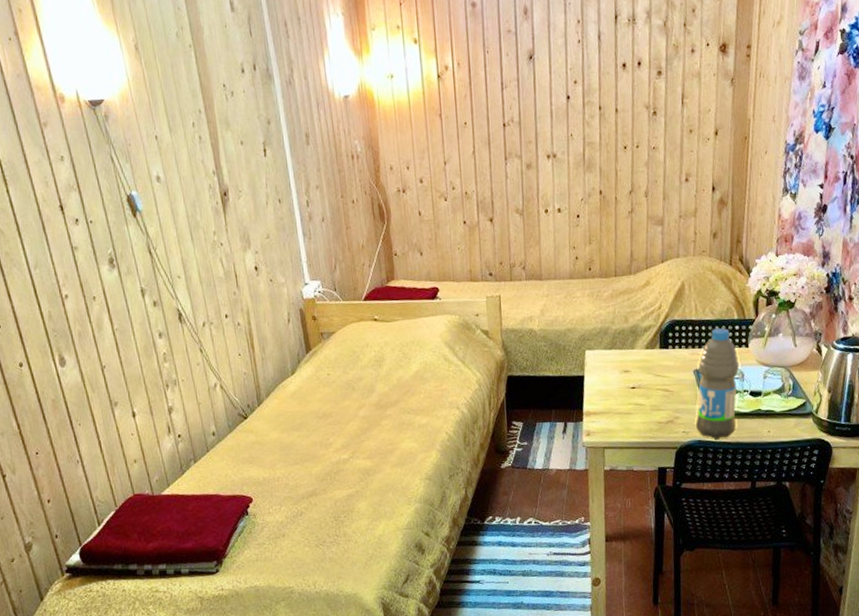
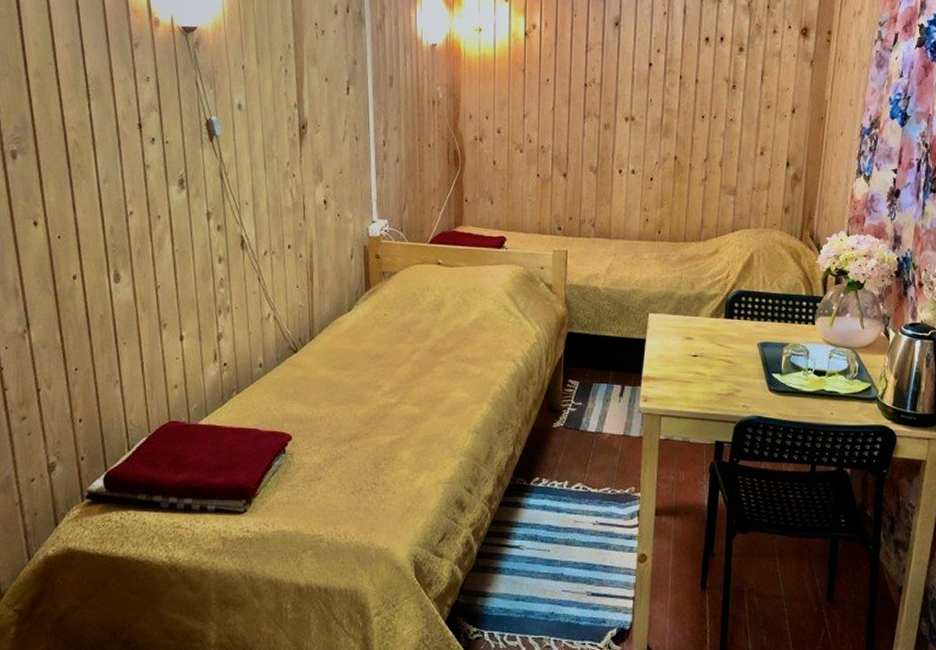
water bottle: present [695,328,740,439] -> none [756,303,805,416]

